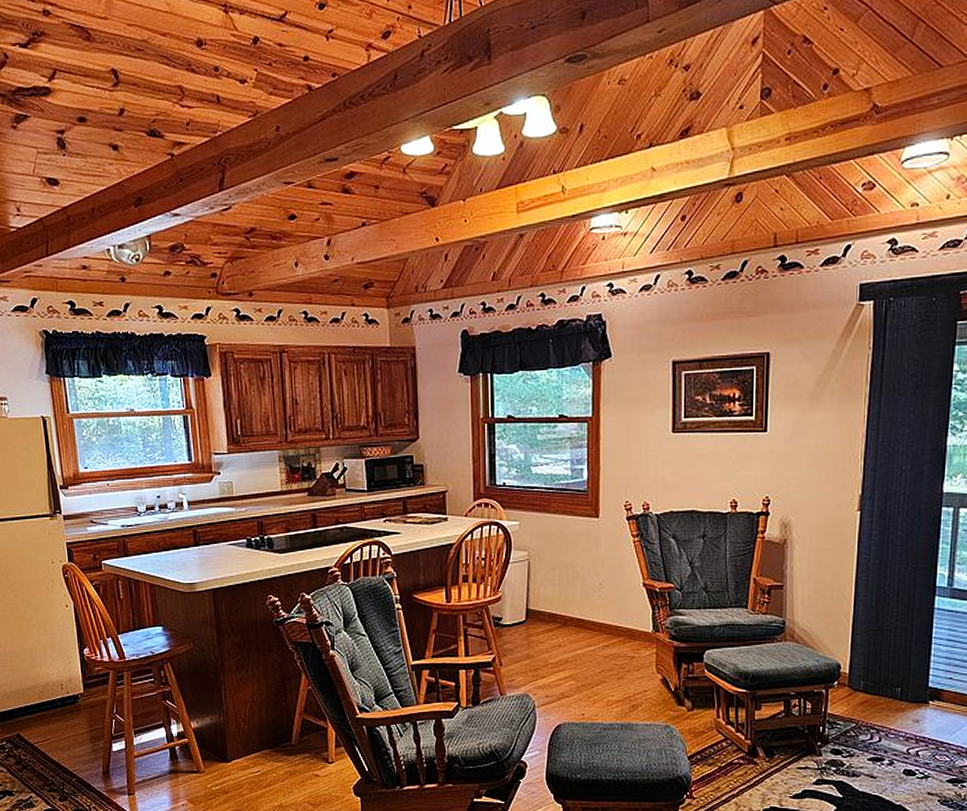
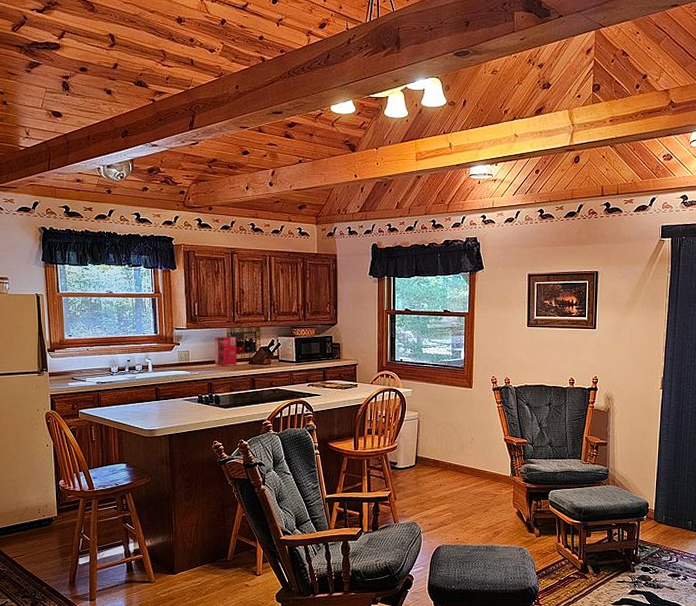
cereal box: none [264,461,293,500] -> present [215,336,237,366]

